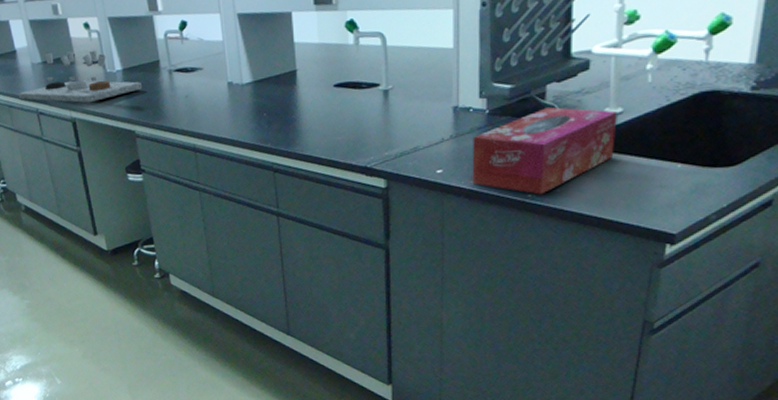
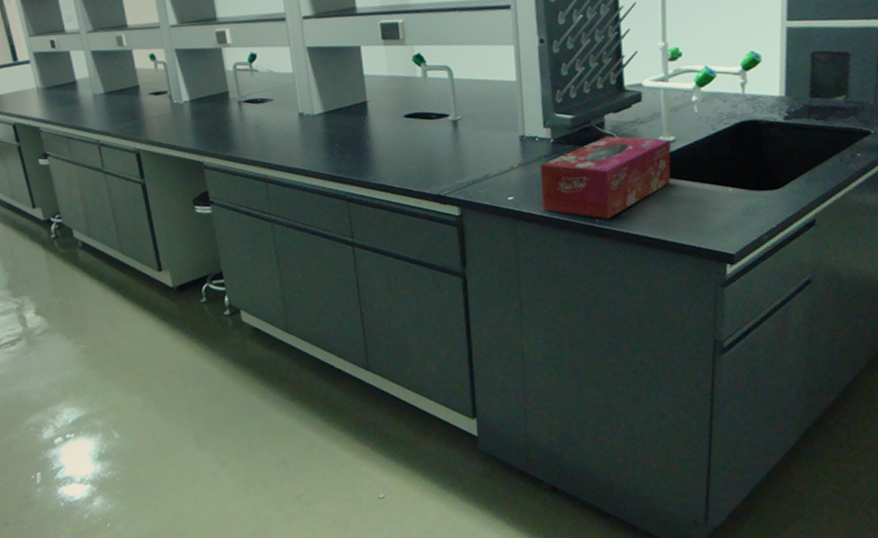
laboratory equipment: present [18,50,143,103] -> none [78,81,211,135]

